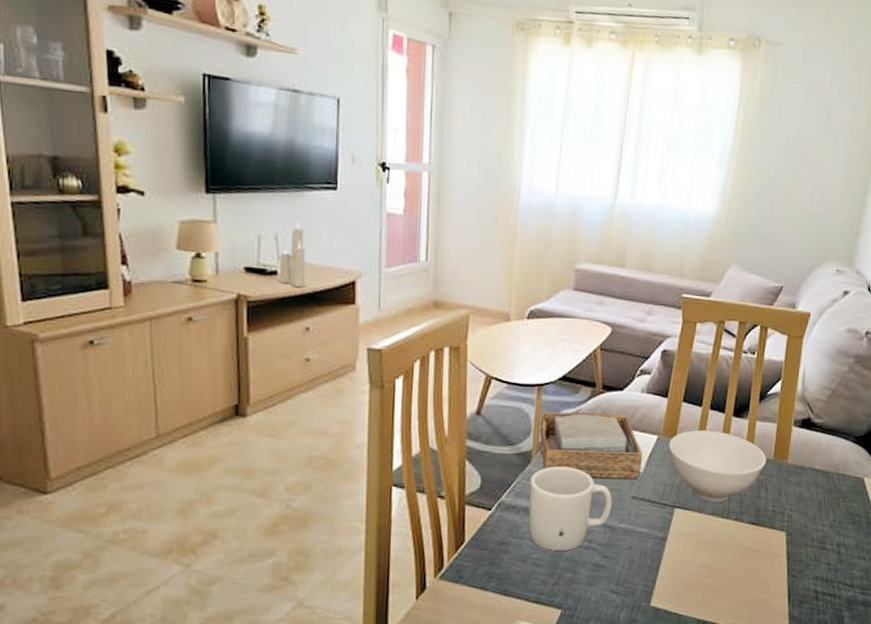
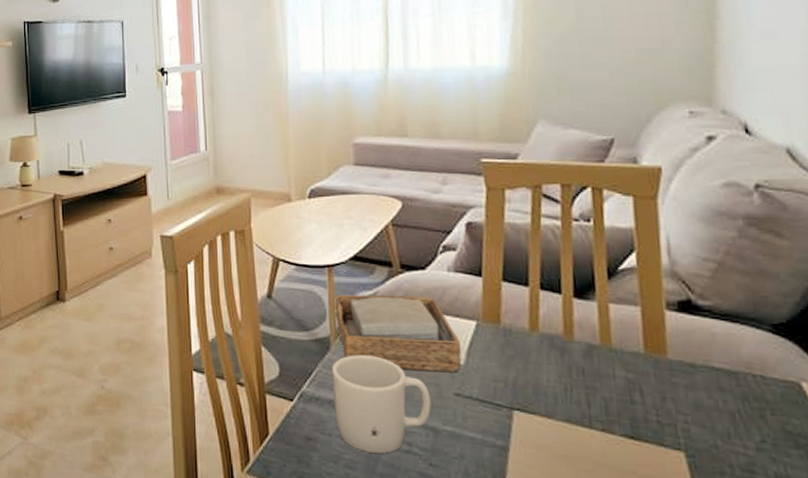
candle: present [278,221,306,288] -> none [84,128,106,185]
bowl: present [669,430,767,503] -> none [493,315,634,408]

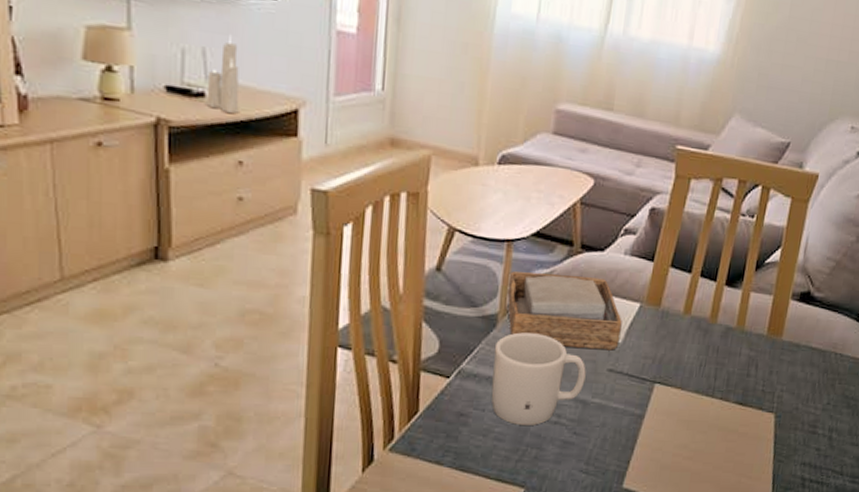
candle: none [84,128,106,185] -> present [206,34,239,115]

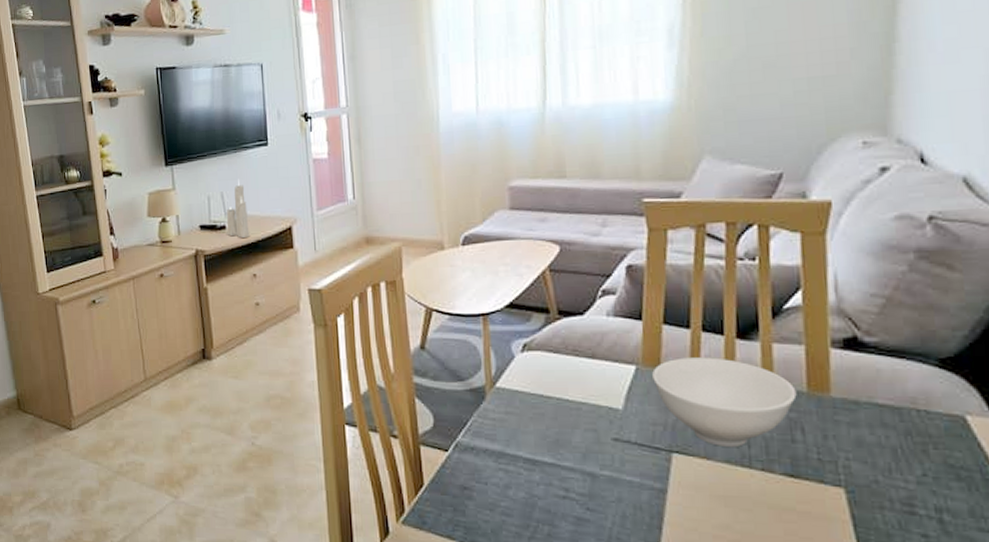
mug: present [491,332,587,425] -> none [487,403,589,500]
napkin holder: present [507,271,622,351] -> none [489,342,620,418]
bowl: none [652,299,759,380] -> present [652,357,797,448]

